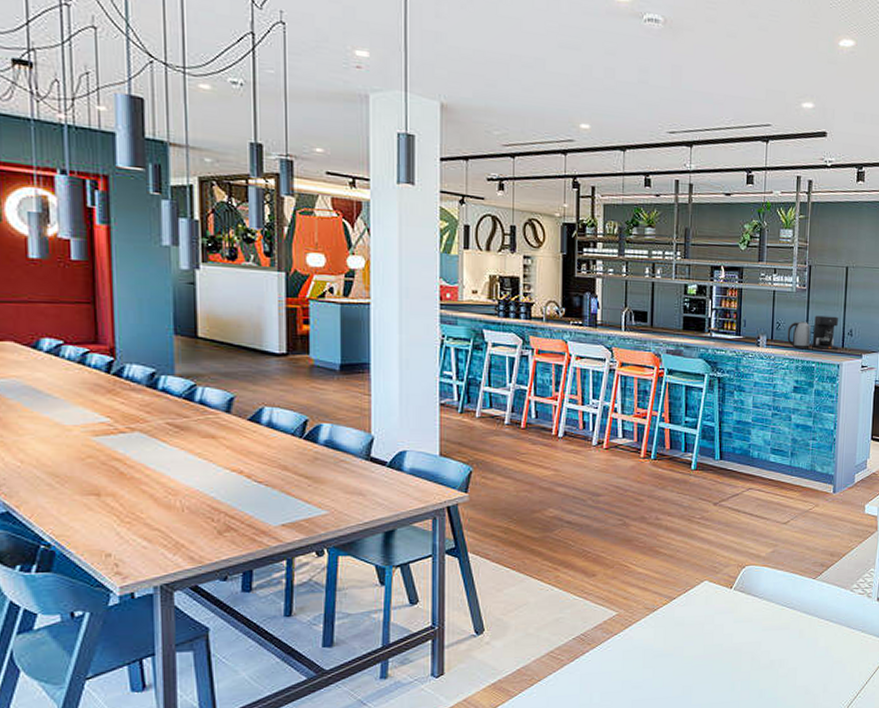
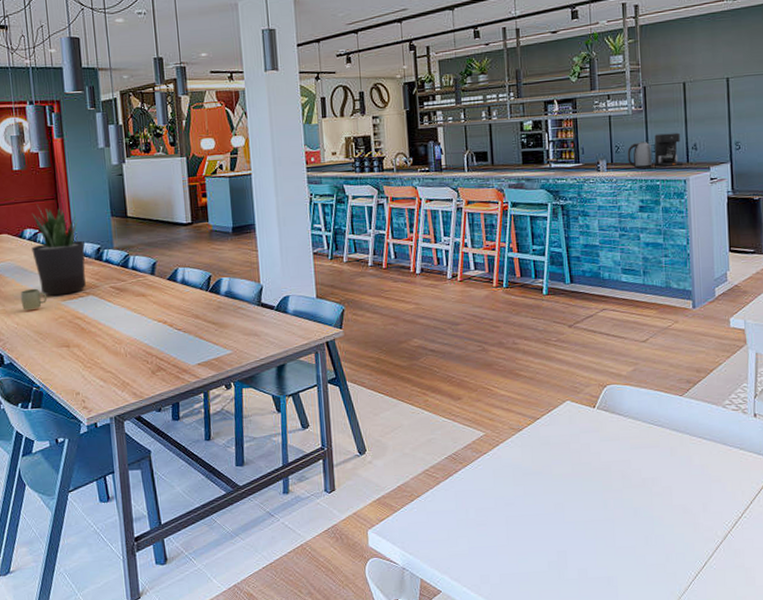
mug: none [28,416,71,446] -> present [20,288,48,311]
planter: none [51,307,133,428] -> present [31,204,86,296]

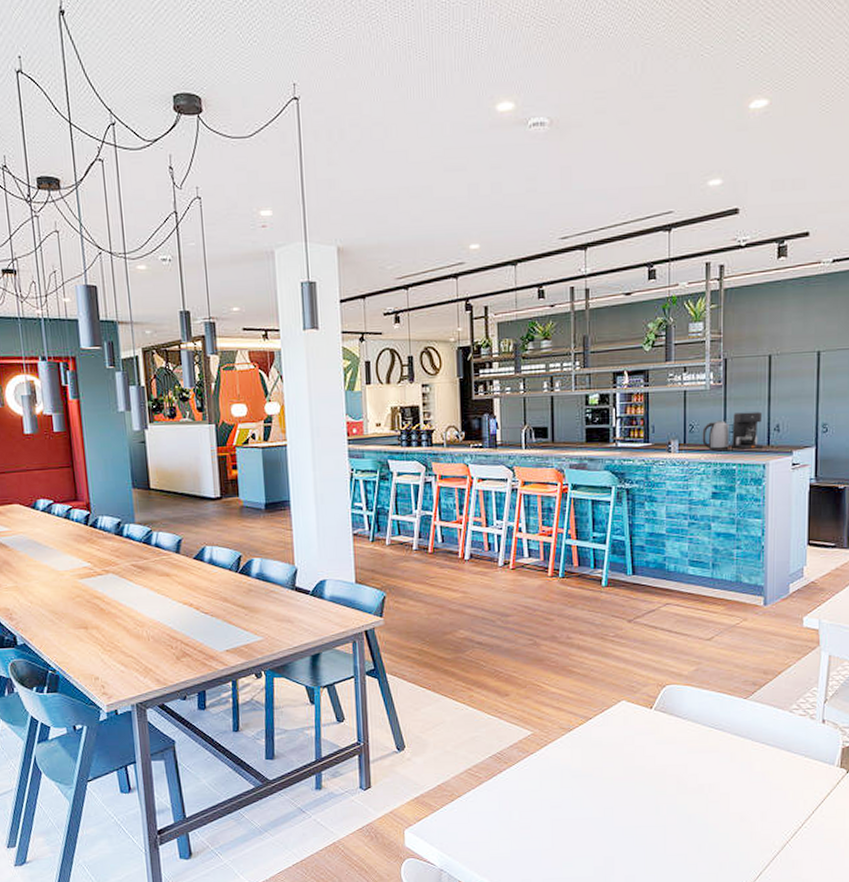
mug: present [20,288,48,311] -> none [33,564,64,589]
planter: present [31,204,86,296] -> none [45,472,105,573]

